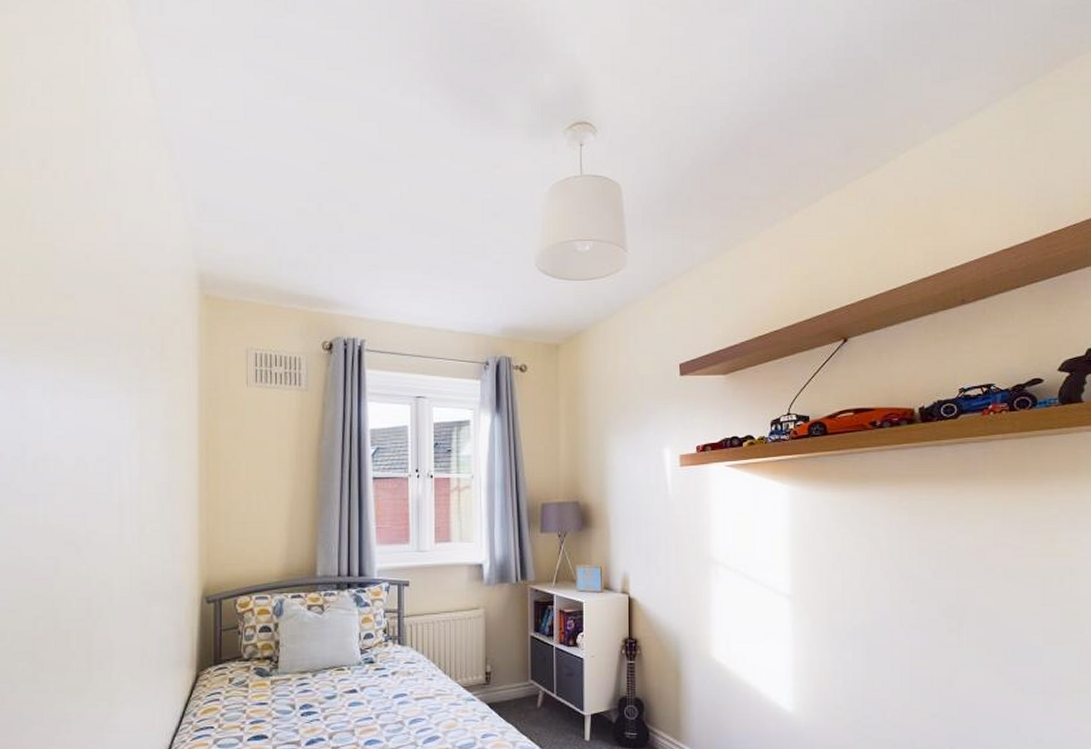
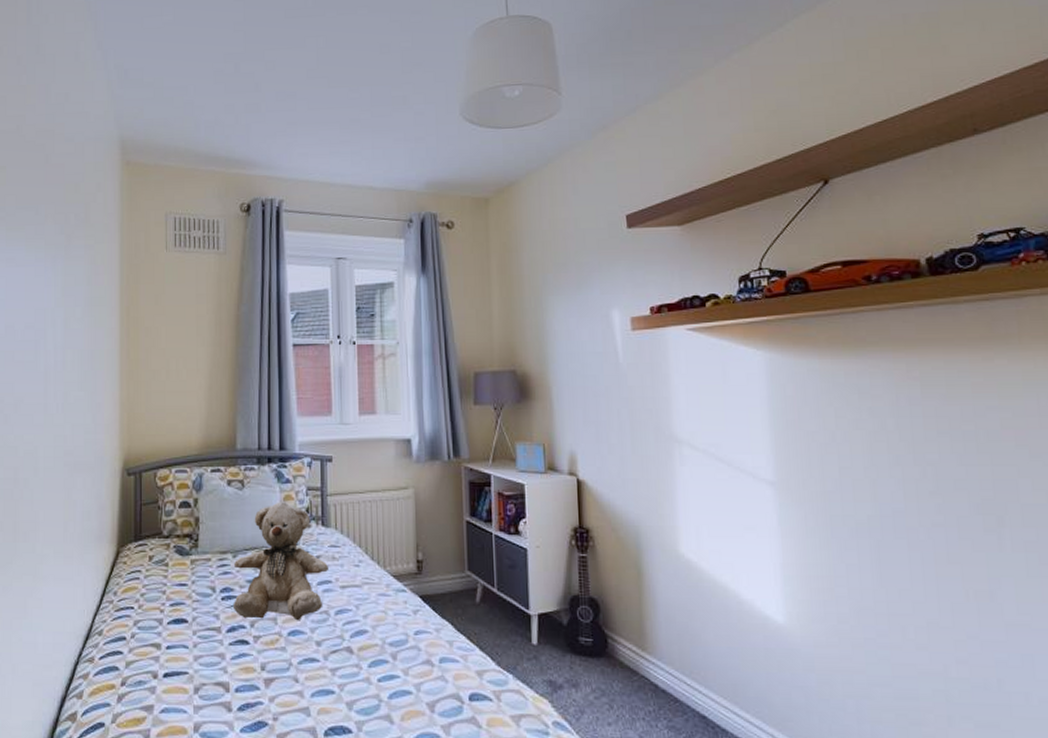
teddy bear: none [312,624,404,732] -> present [232,502,328,620]

